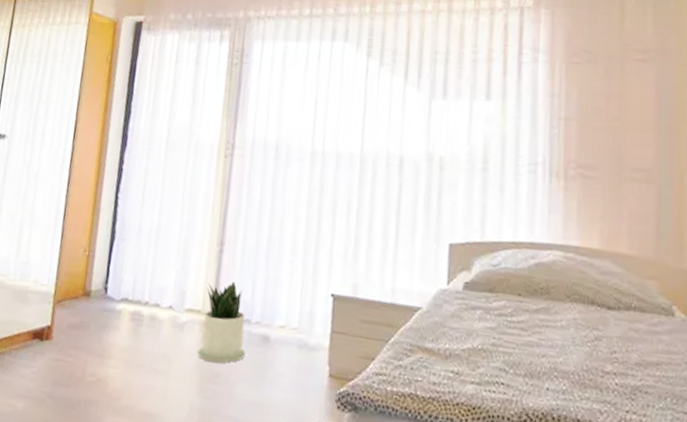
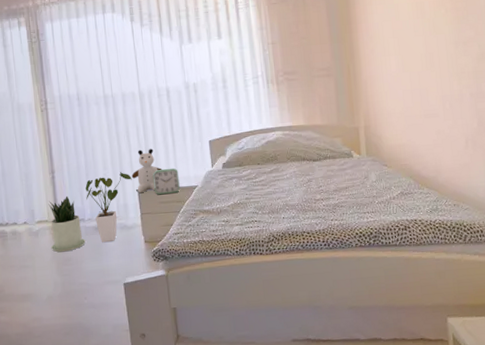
house plant: none [259,262,328,364] -> present [85,171,132,243]
stuffed animal: none [328,236,375,302] -> present [131,149,163,194]
alarm clock: none [357,271,397,312] -> present [152,168,180,195]

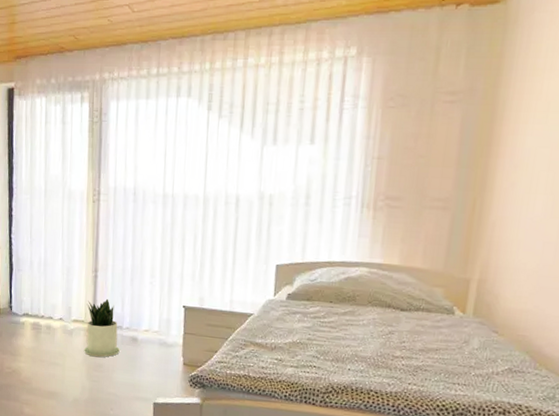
house plant: present [85,171,132,243] -> none [127,282,180,357]
stuffed animal: present [131,149,163,194] -> none [180,262,217,311]
alarm clock: present [152,168,180,195] -> none [203,288,234,317]

